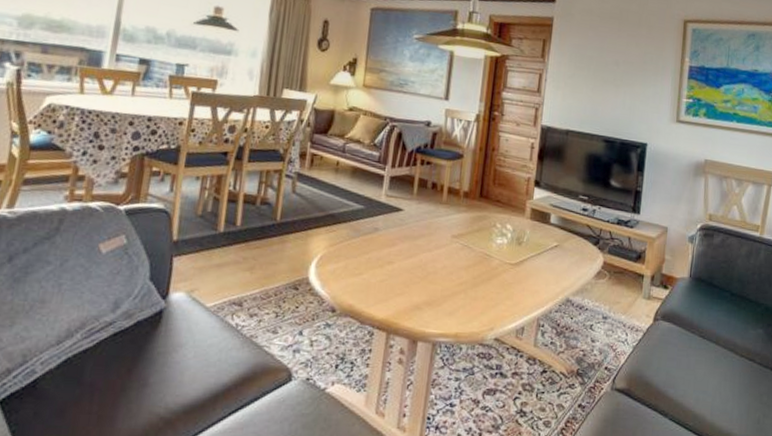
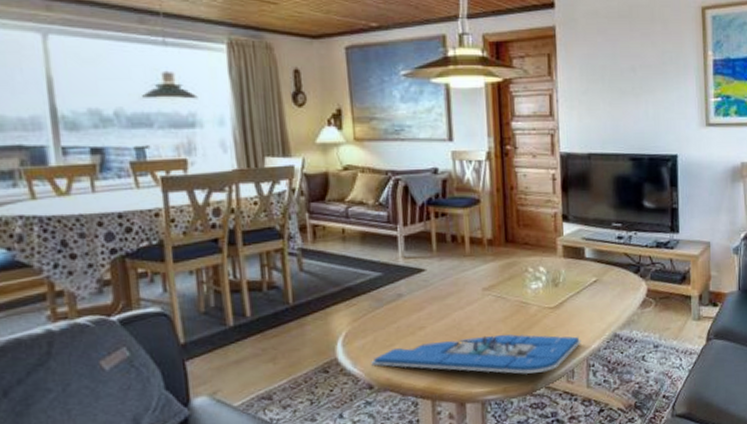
board game: none [338,277,535,324] -> present [371,334,581,374]

